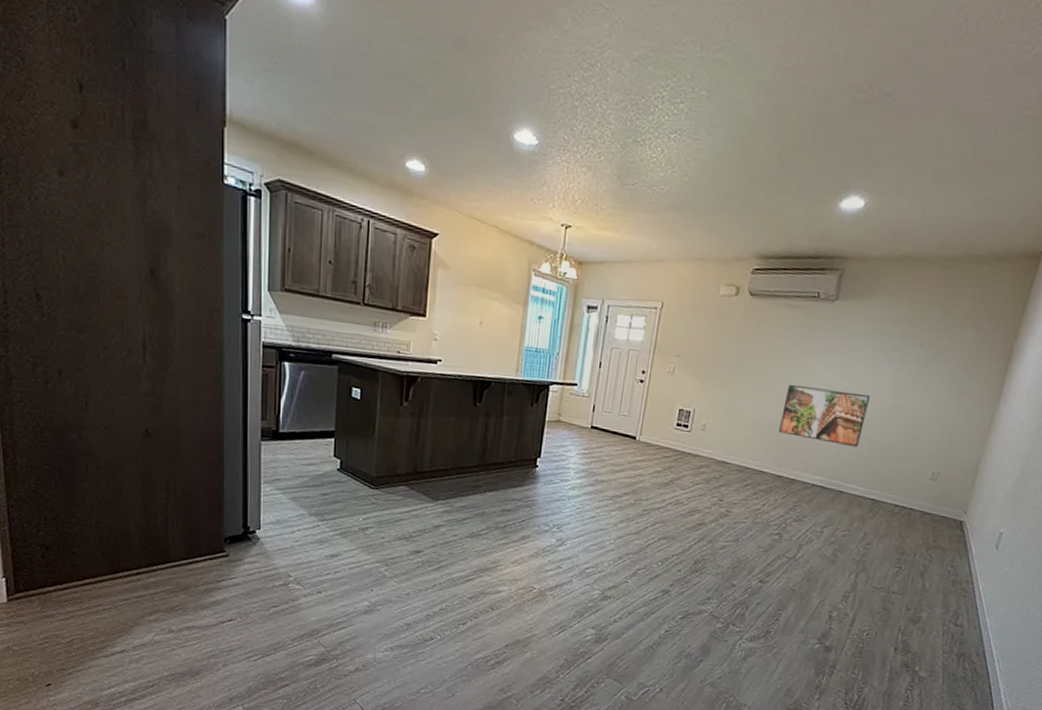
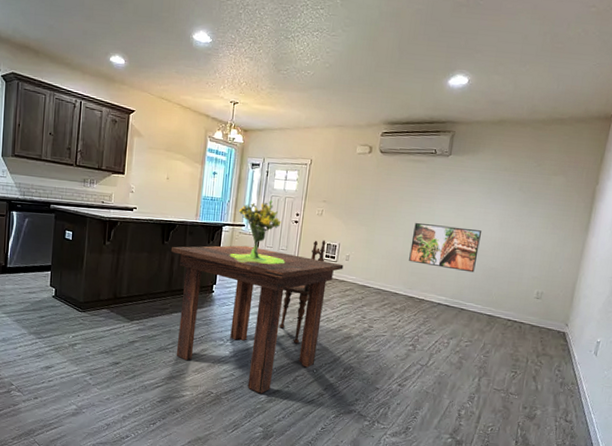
dining table: none [484,409,699,590] -> present [170,245,344,394]
bouquet: none [557,353,626,434] -> present [229,200,285,264]
dining chair: none [617,404,678,531] -> present [279,240,326,344]

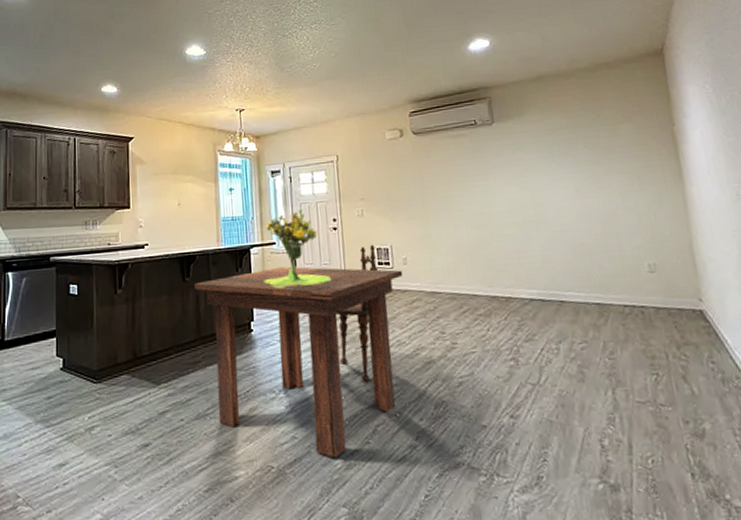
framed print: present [409,222,481,273] -> none [474,201,563,254]

